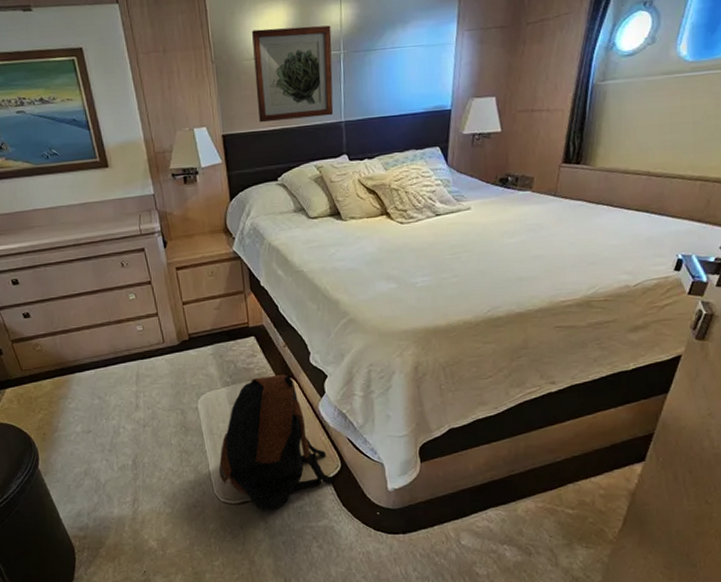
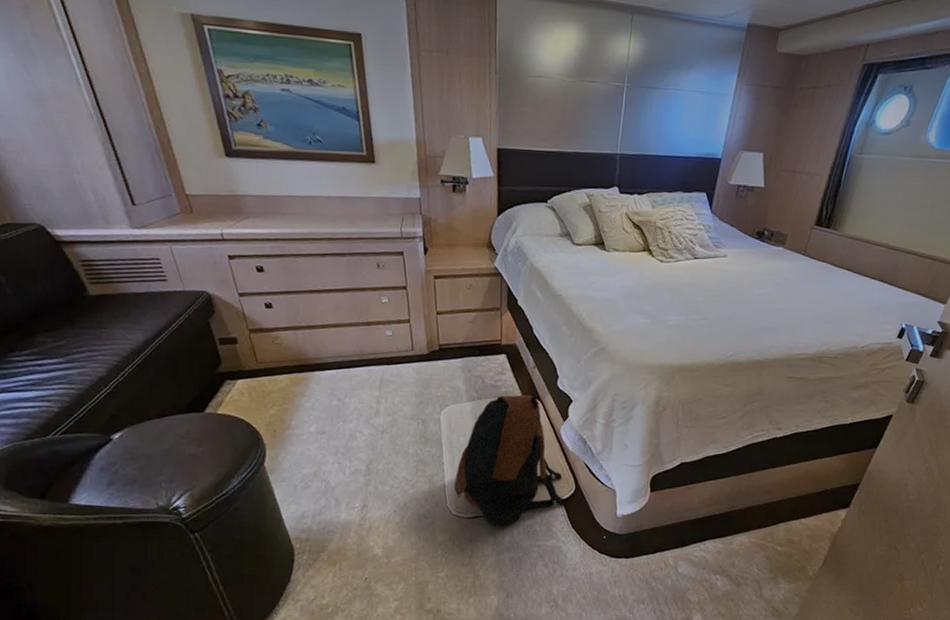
wall art: present [252,25,334,123] -> none [536,47,618,146]

